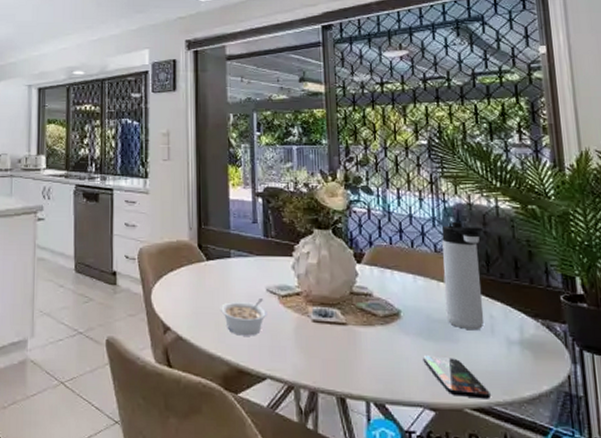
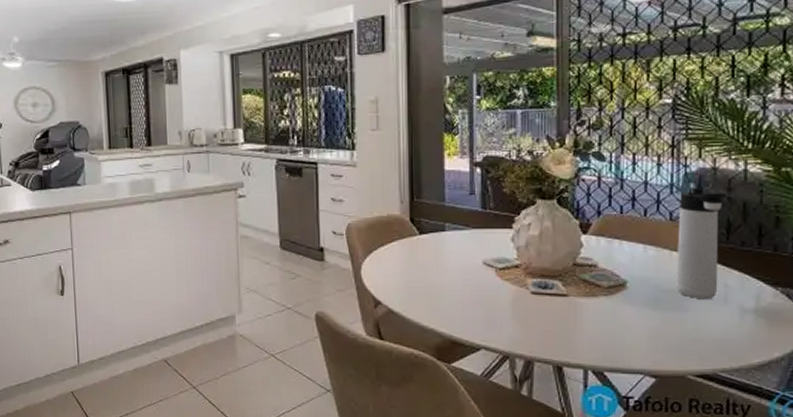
legume: present [220,298,267,336] -> none [433,272,483,309]
smartphone: present [423,355,491,399] -> none [647,325,716,366]

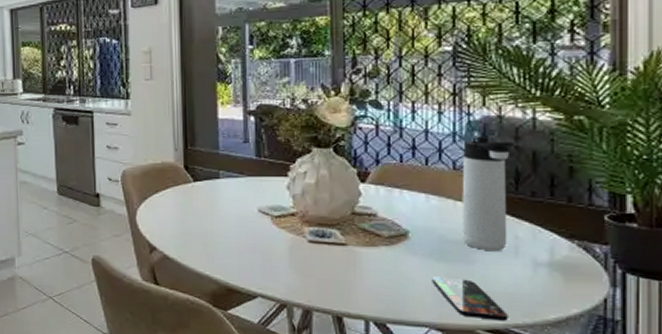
smartphone: none [647,325,716,366] -> present [432,276,508,321]

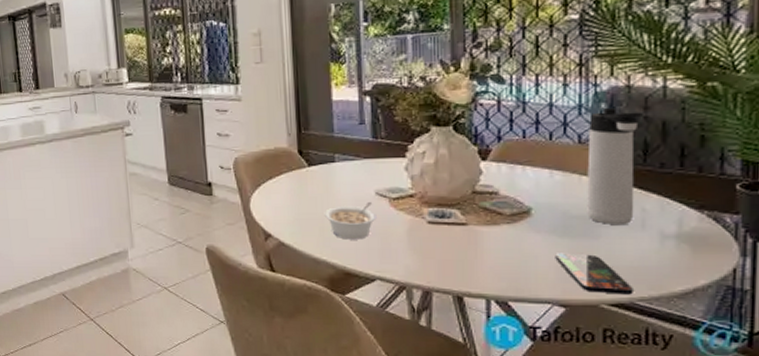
legume: none [208,219,259,256] -> present [324,202,377,240]

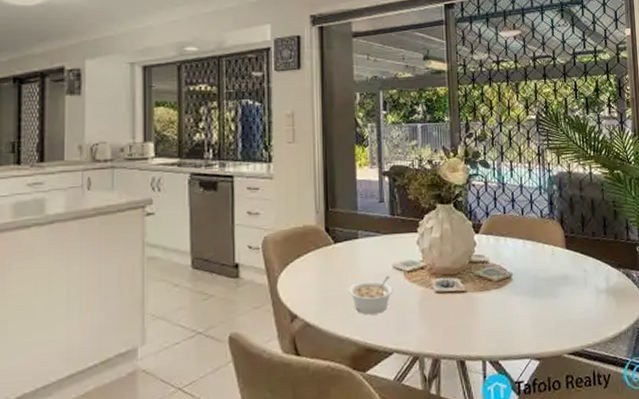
smartphone: present [555,253,633,295] -> none [530,311,583,344]
thermos bottle: present [587,108,643,226] -> none [547,189,580,285]

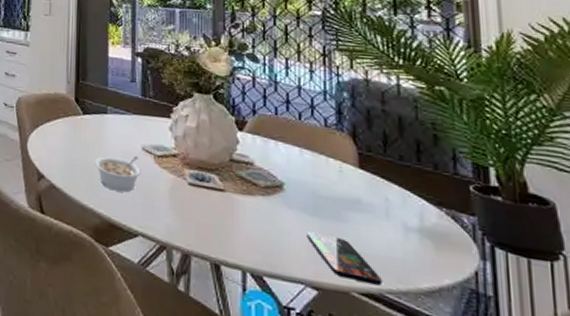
smartphone: none [530,311,583,344] -> present [307,231,382,286]

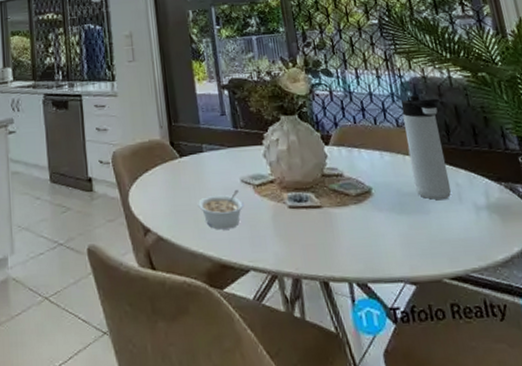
smartphone: present [307,231,382,286] -> none [398,229,466,268]
thermos bottle: none [333,97,381,212] -> present [402,95,452,200]

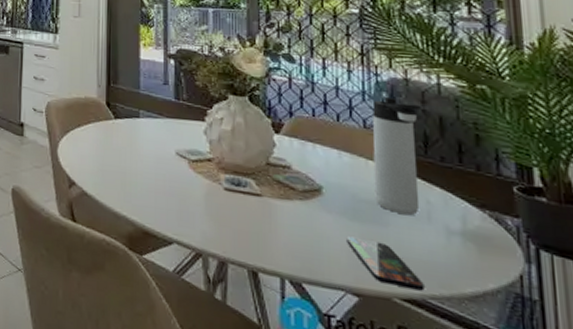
legume: present [197,190,245,230] -> none [126,161,176,199]
smartphone: none [398,229,466,268] -> present [346,236,425,291]

